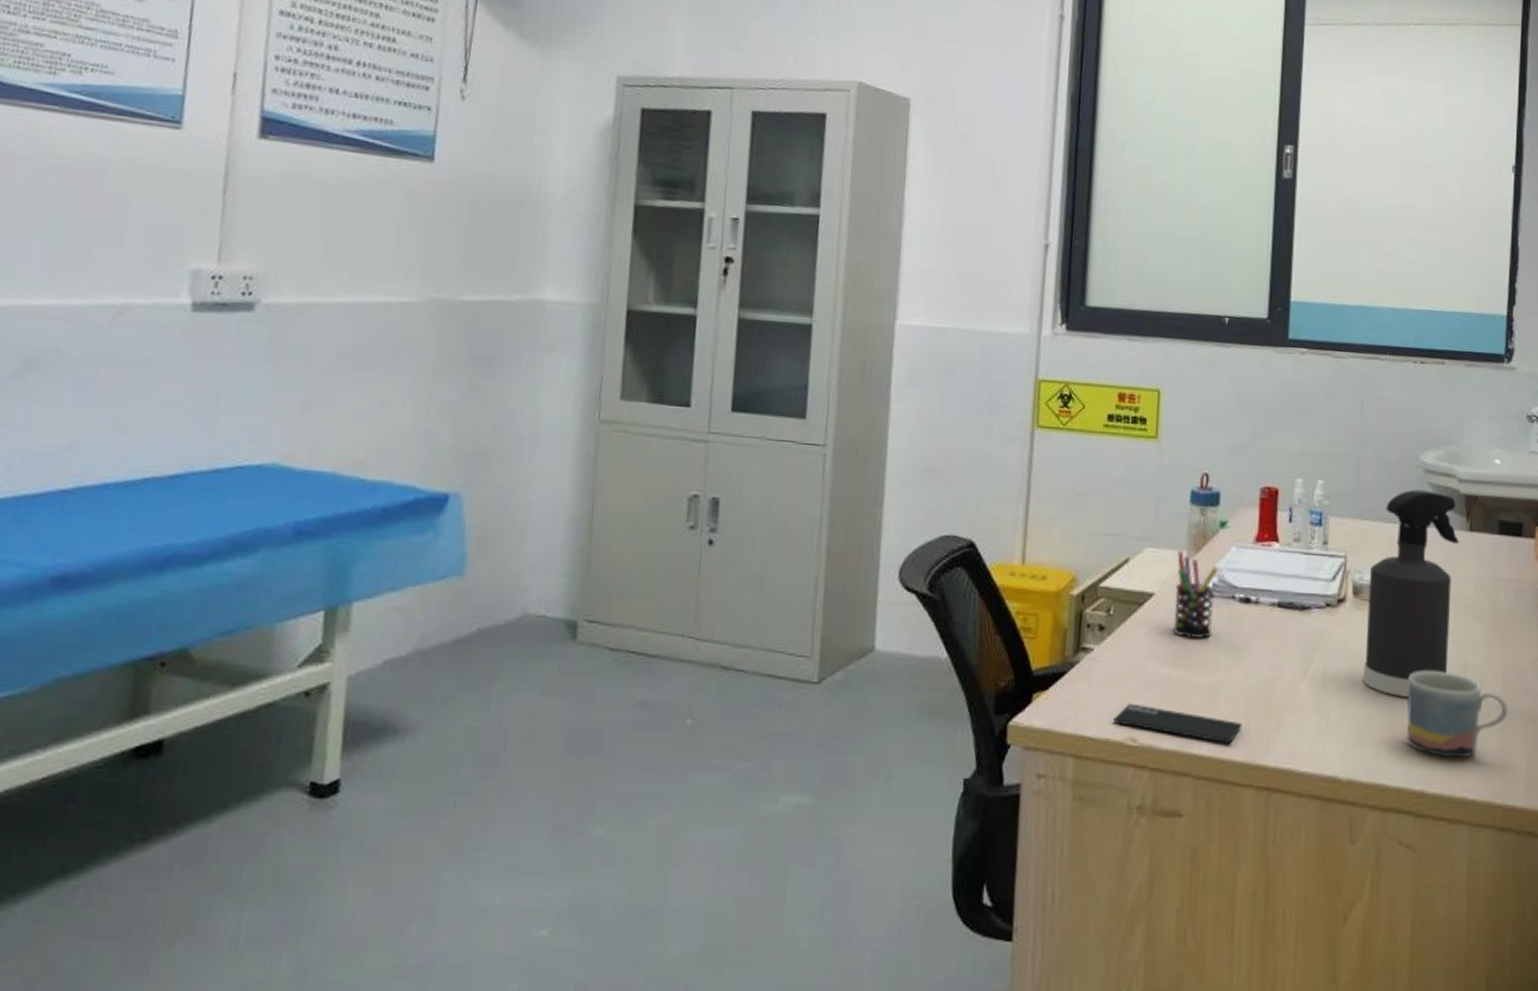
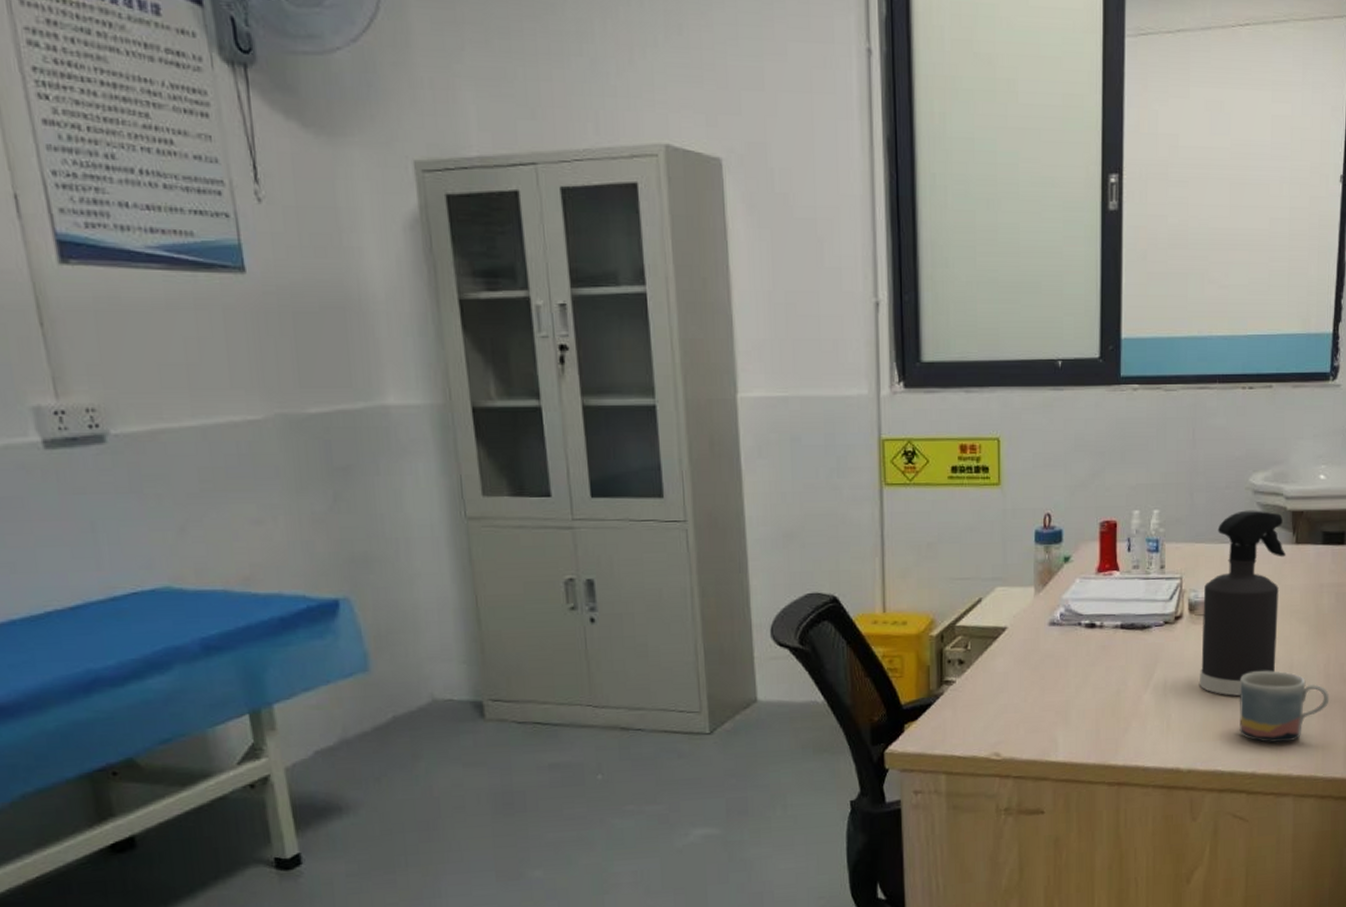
smartphone: present [1114,703,1242,743] -> none [978,724,1093,750]
pen holder: present [1173,550,1219,638] -> none [1026,586,1065,663]

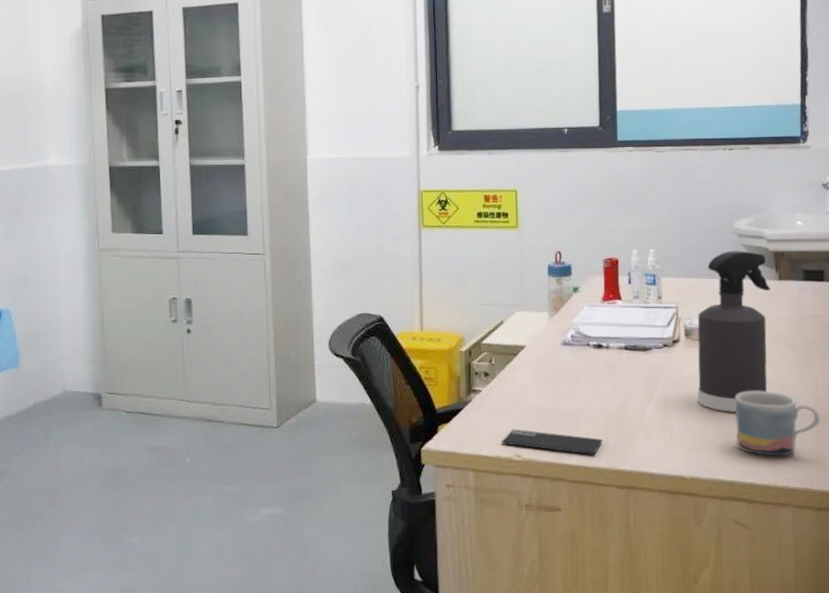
smartphone: none [978,724,1093,750] -> present [502,429,603,455]

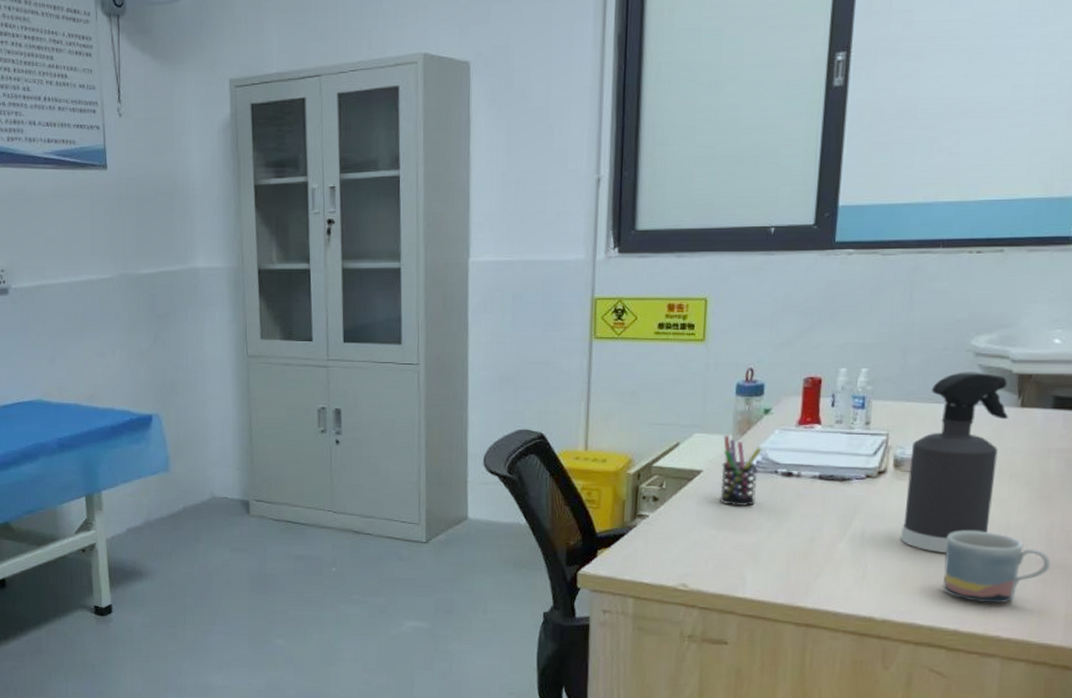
smartphone: present [502,429,603,455] -> none [667,557,783,589]
pen holder: none [541,311,575,377] -> present [720,434,762,506]

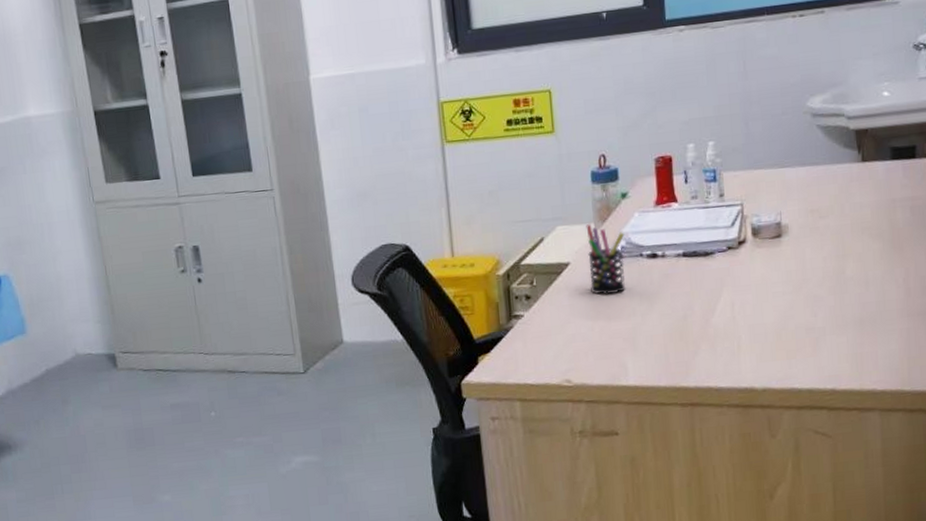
spray bottle: present [901,372,1008,553] -> none [766,132,852,315]
mug: present [943,531,1051,604] -> none [812,288,912,359]

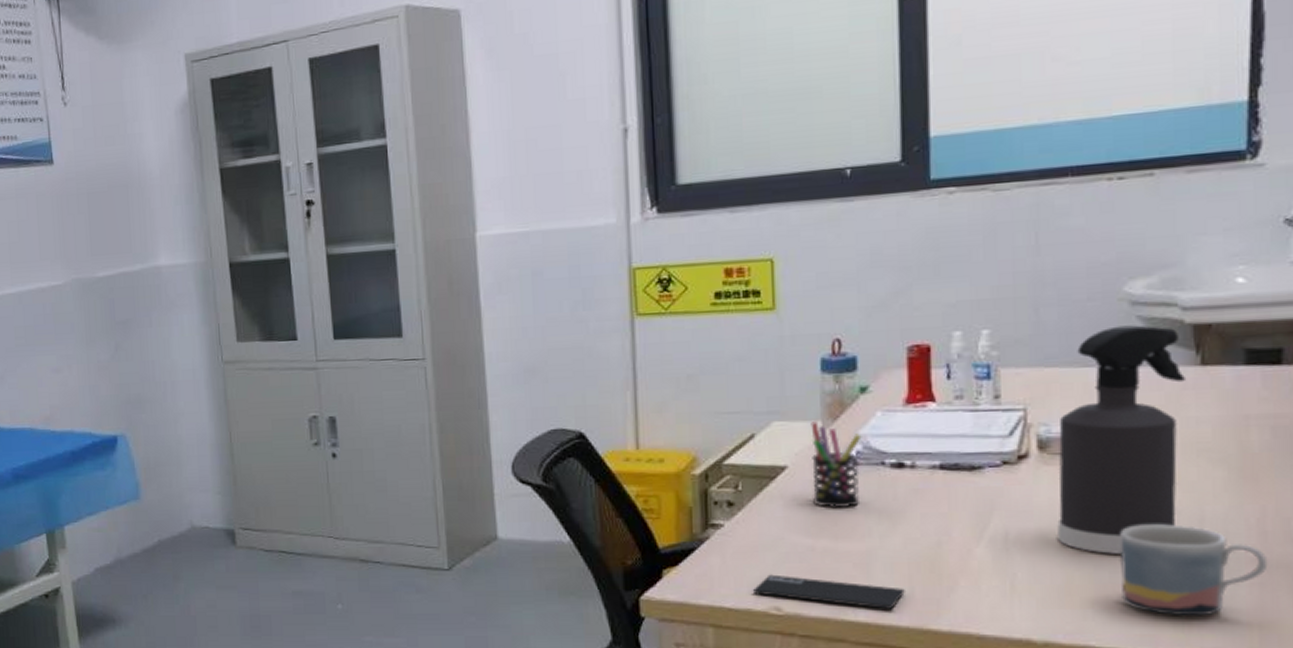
smartphone: none [549,353,662,374] -> present [753,574,905,609]
spray bottle: none [766,132,852,315] -> present [1057,325,1185,554]
mug: none [812,288,912,359] -> present [1119,524,1268,617]

